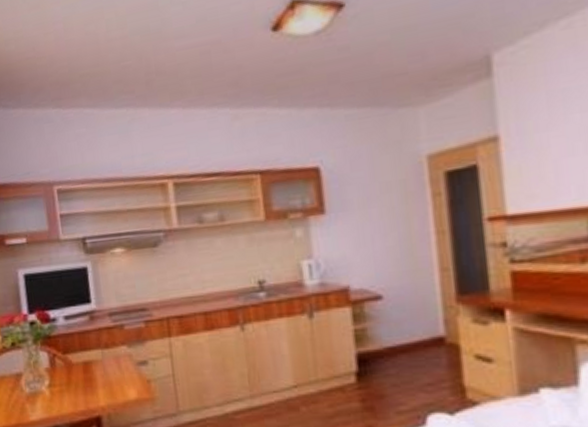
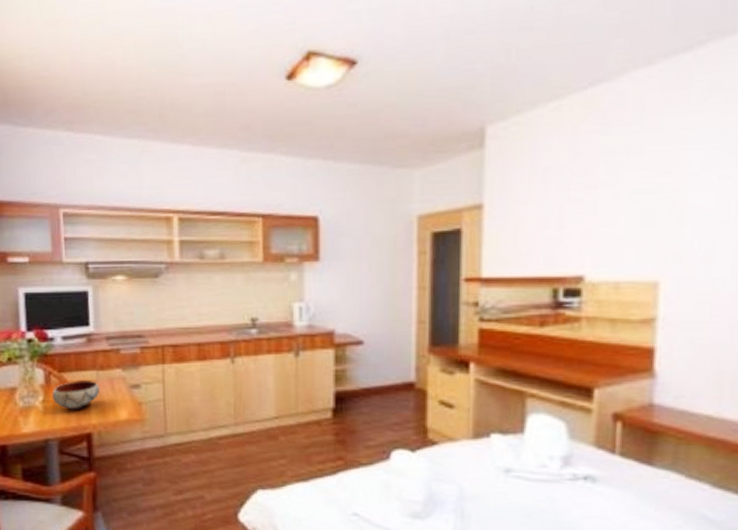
bowl: none [57,360,106,393] -> present [52,381,100,410]

